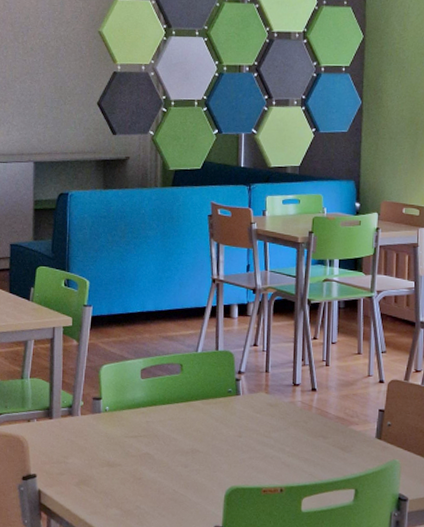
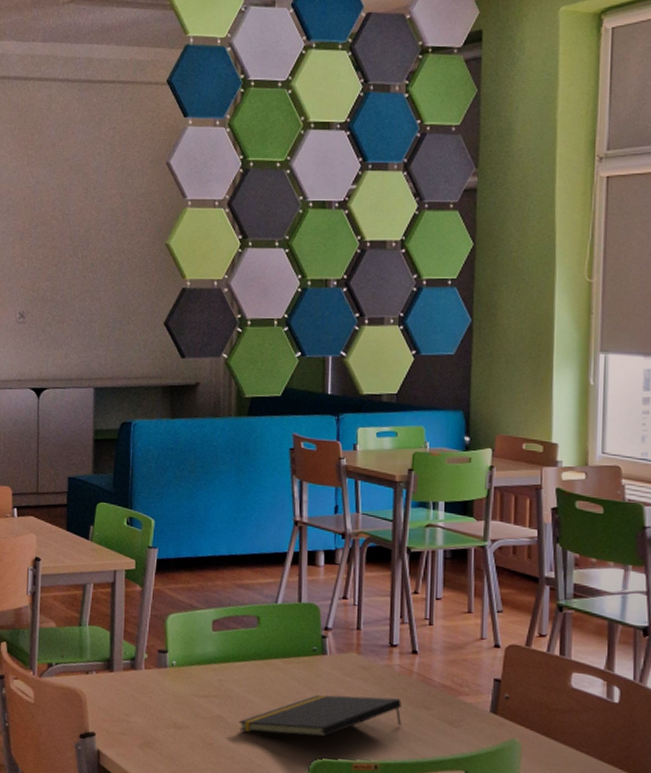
notepad: none [164,430,303,467] -> present [238,694,402,737]

